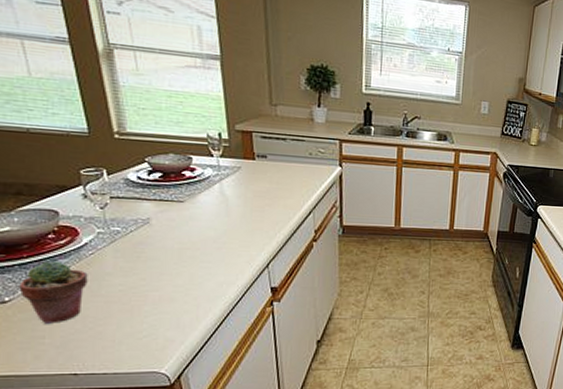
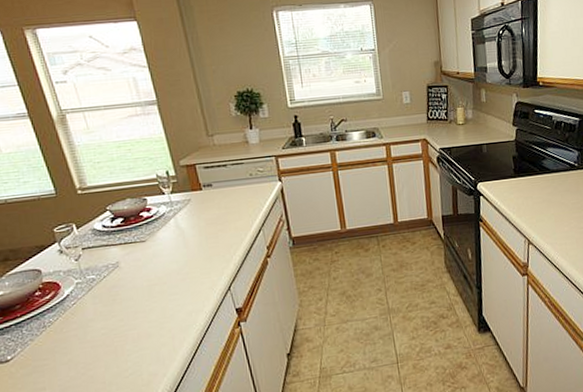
potted succulent: present [19,261,88,325] -> none [17,315,75,377]

